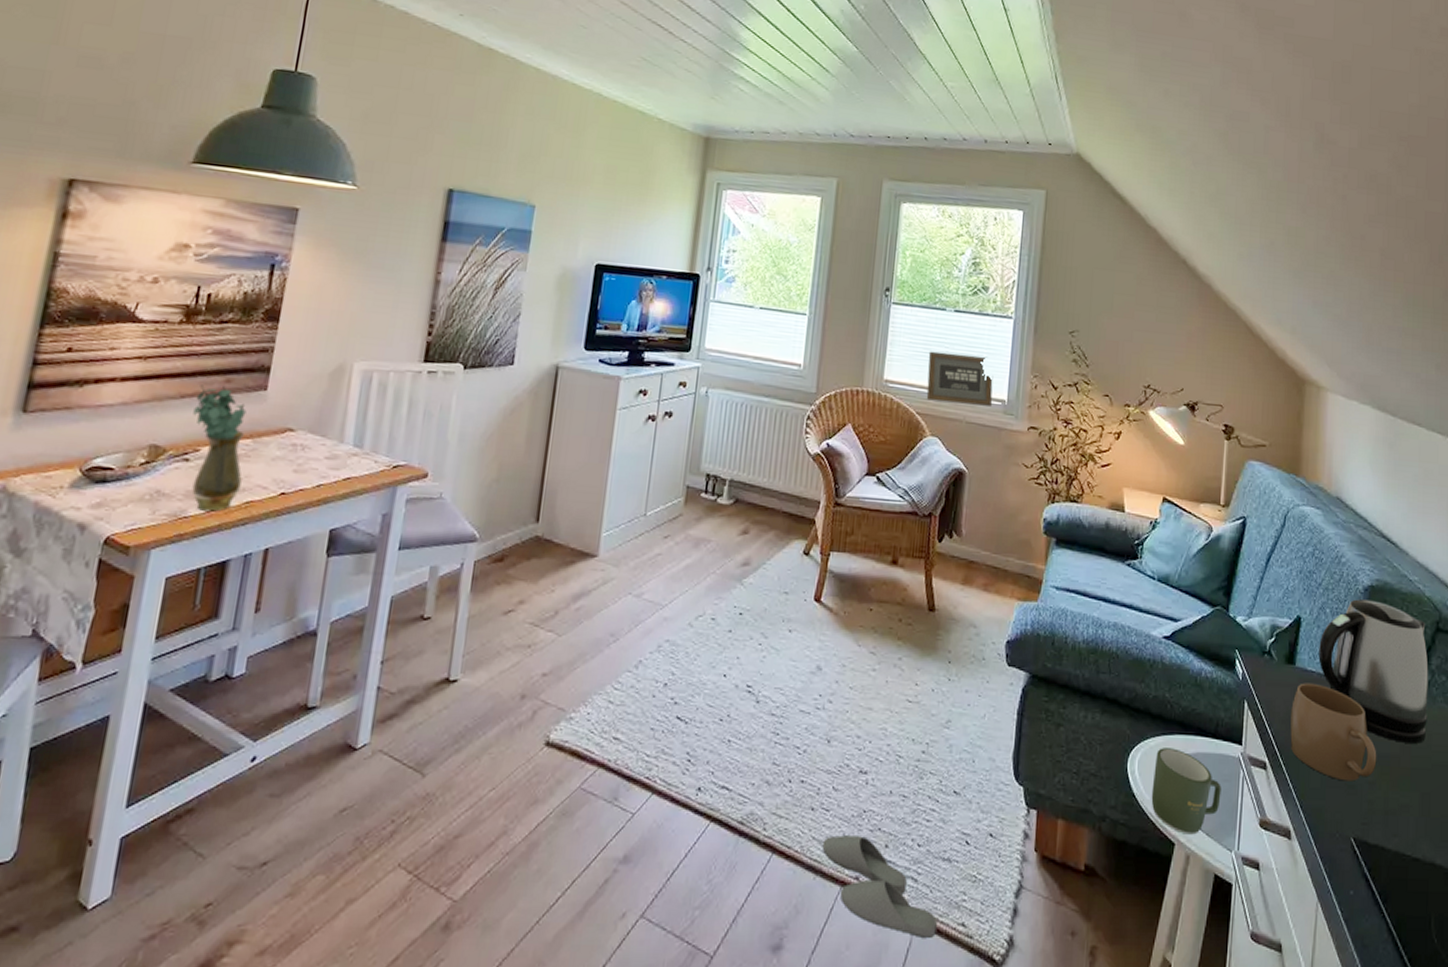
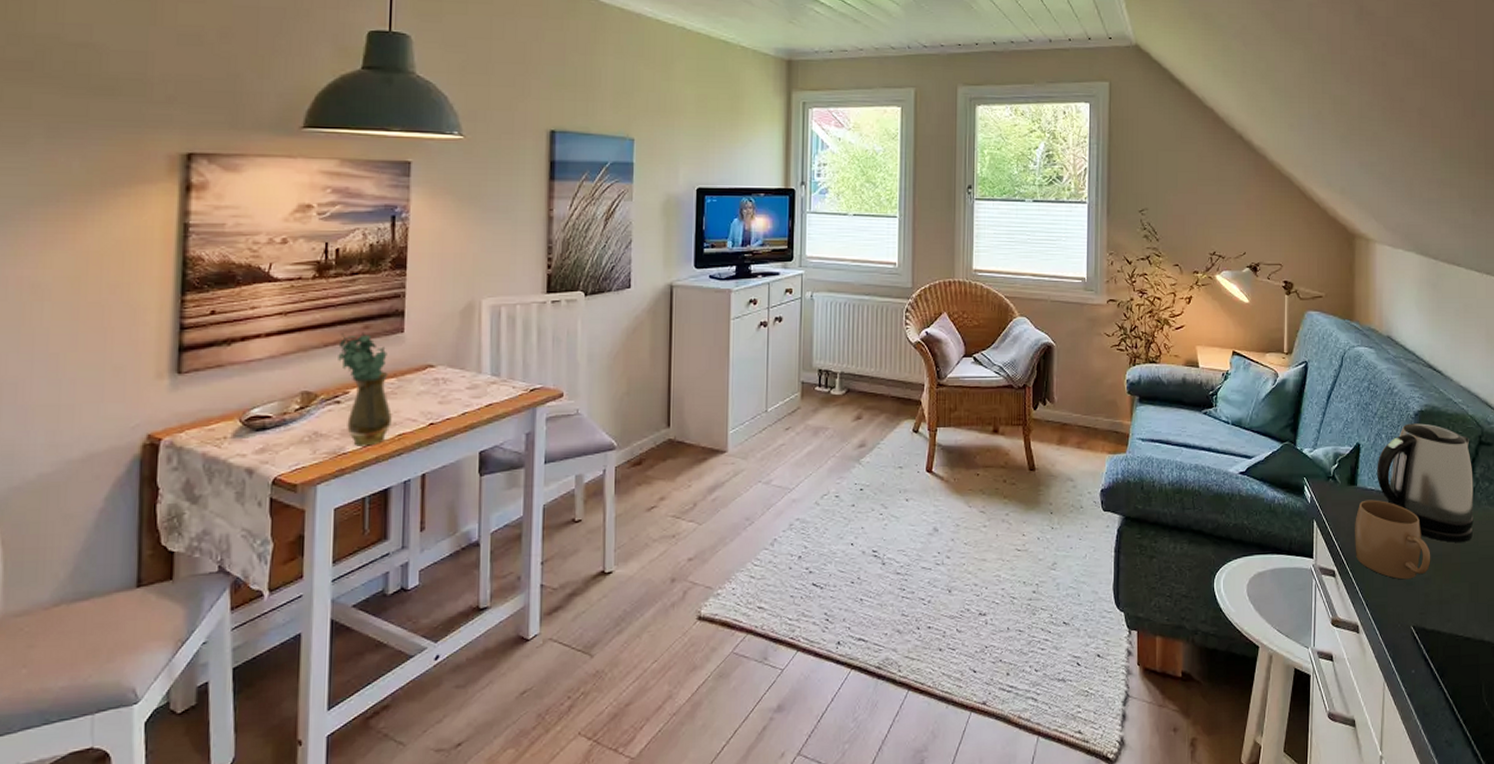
slippers: present [822,835,937,938] -> none [951,668,1057,747]
picture frame: present [926,351,994,406] -> none [1012,240,1074,285]
mug: present [1151,748,1221,835] -> none [1236,567,1297,638]

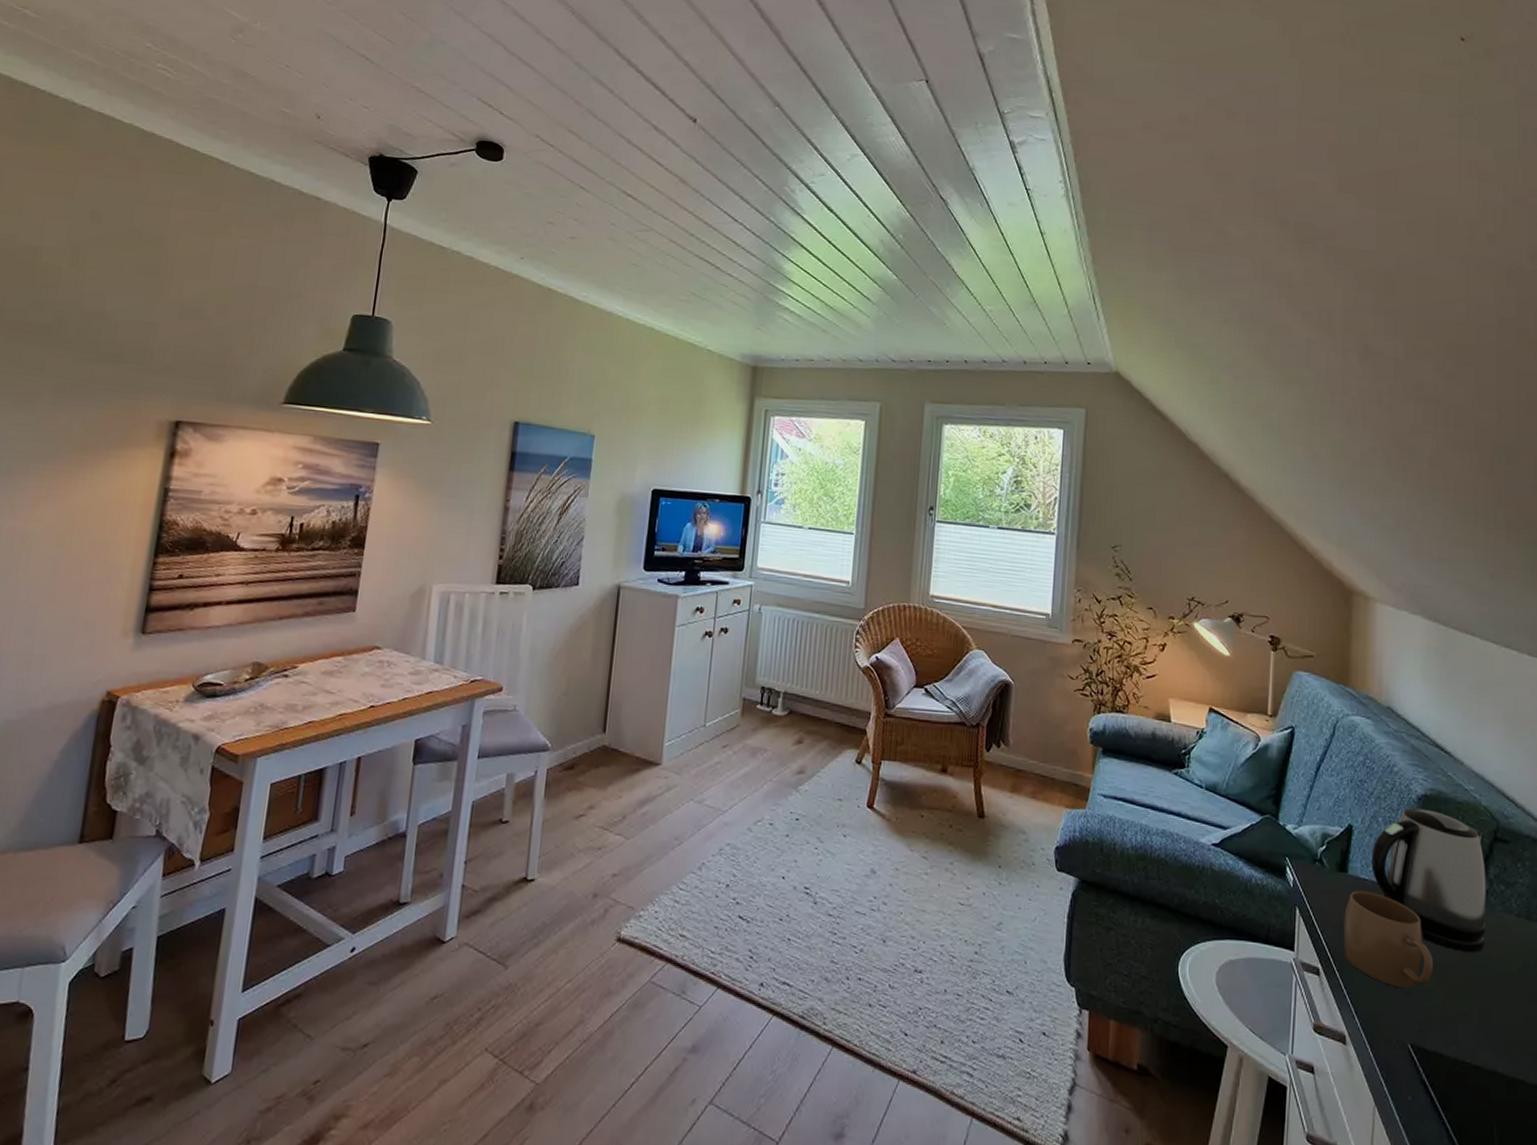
vase: present [338,331,392,446] -> none [290,607,338,723]

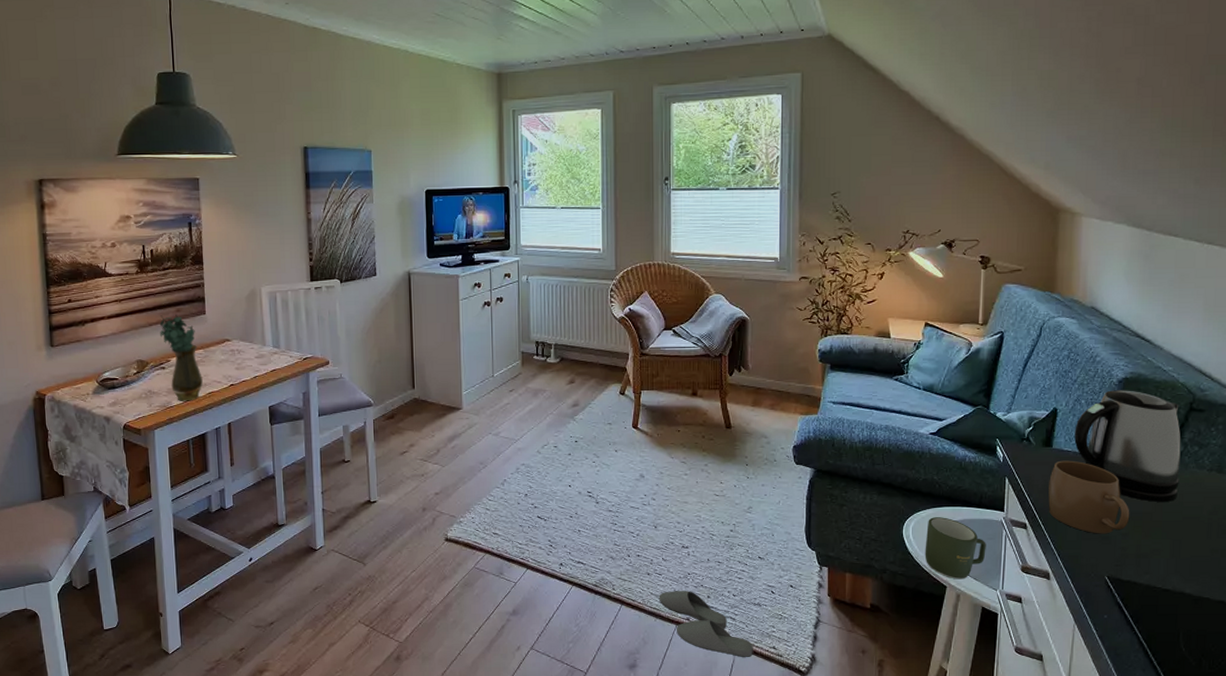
vase: none [290,607,338,723] -> present [159,314,203,401]
slippers: none [880,1031,993,1131] -> present [659,591,753,657]
mug: none [1203,952,1274,1038] -> present [925,517,986,580]

